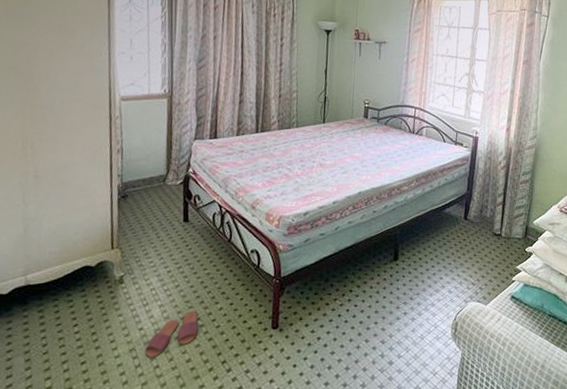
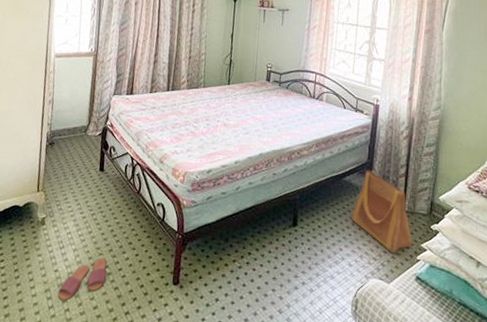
tote bag: none [450,201,508,277] -> present [350,170,412,254]

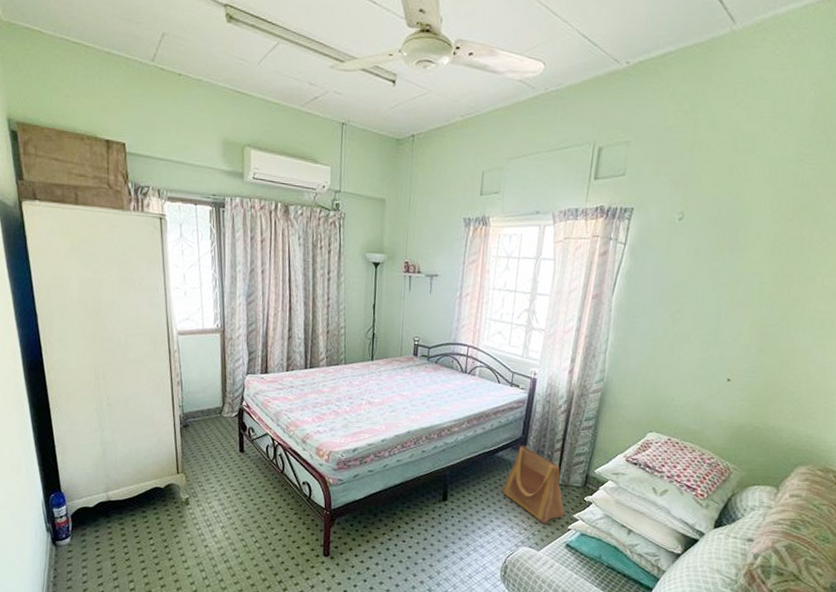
slippers: present [58,257,107,300] -> none [210,533,257,572]

